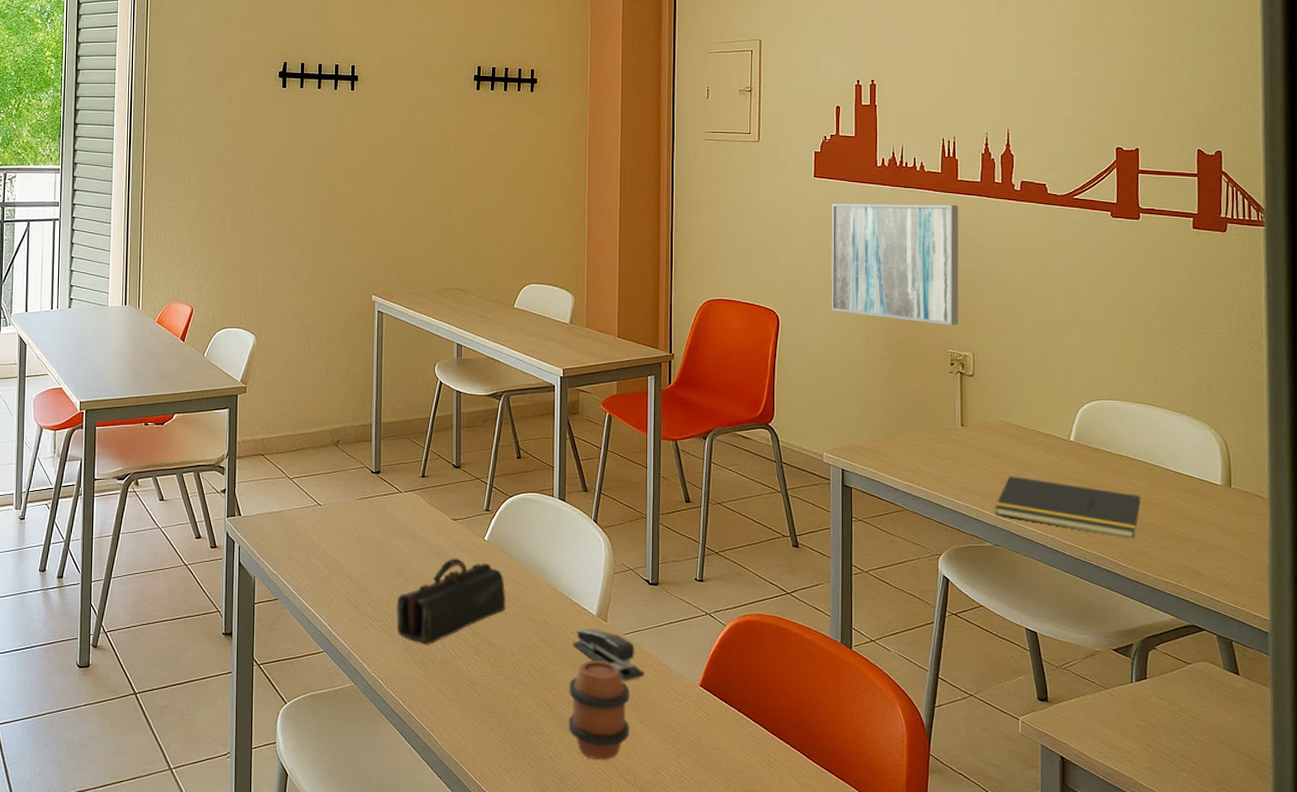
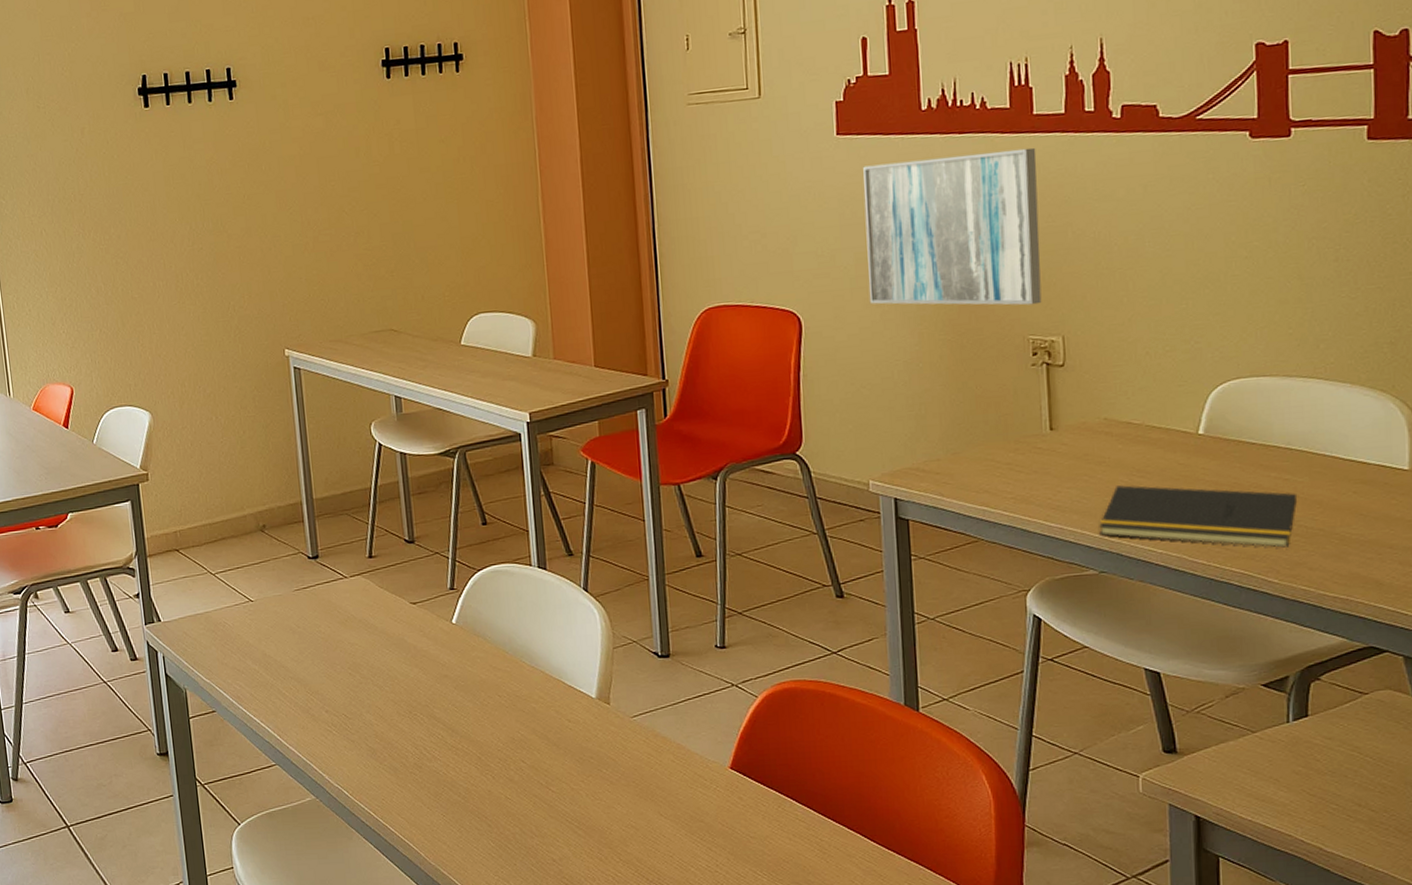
pencil case: present [396,558,506,645] -> none [354,647,485,748]
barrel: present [568,660,630,760] -> none [569,749,648,860]
stapler: present [573,628,644,681] -> none [570,713,661,770]

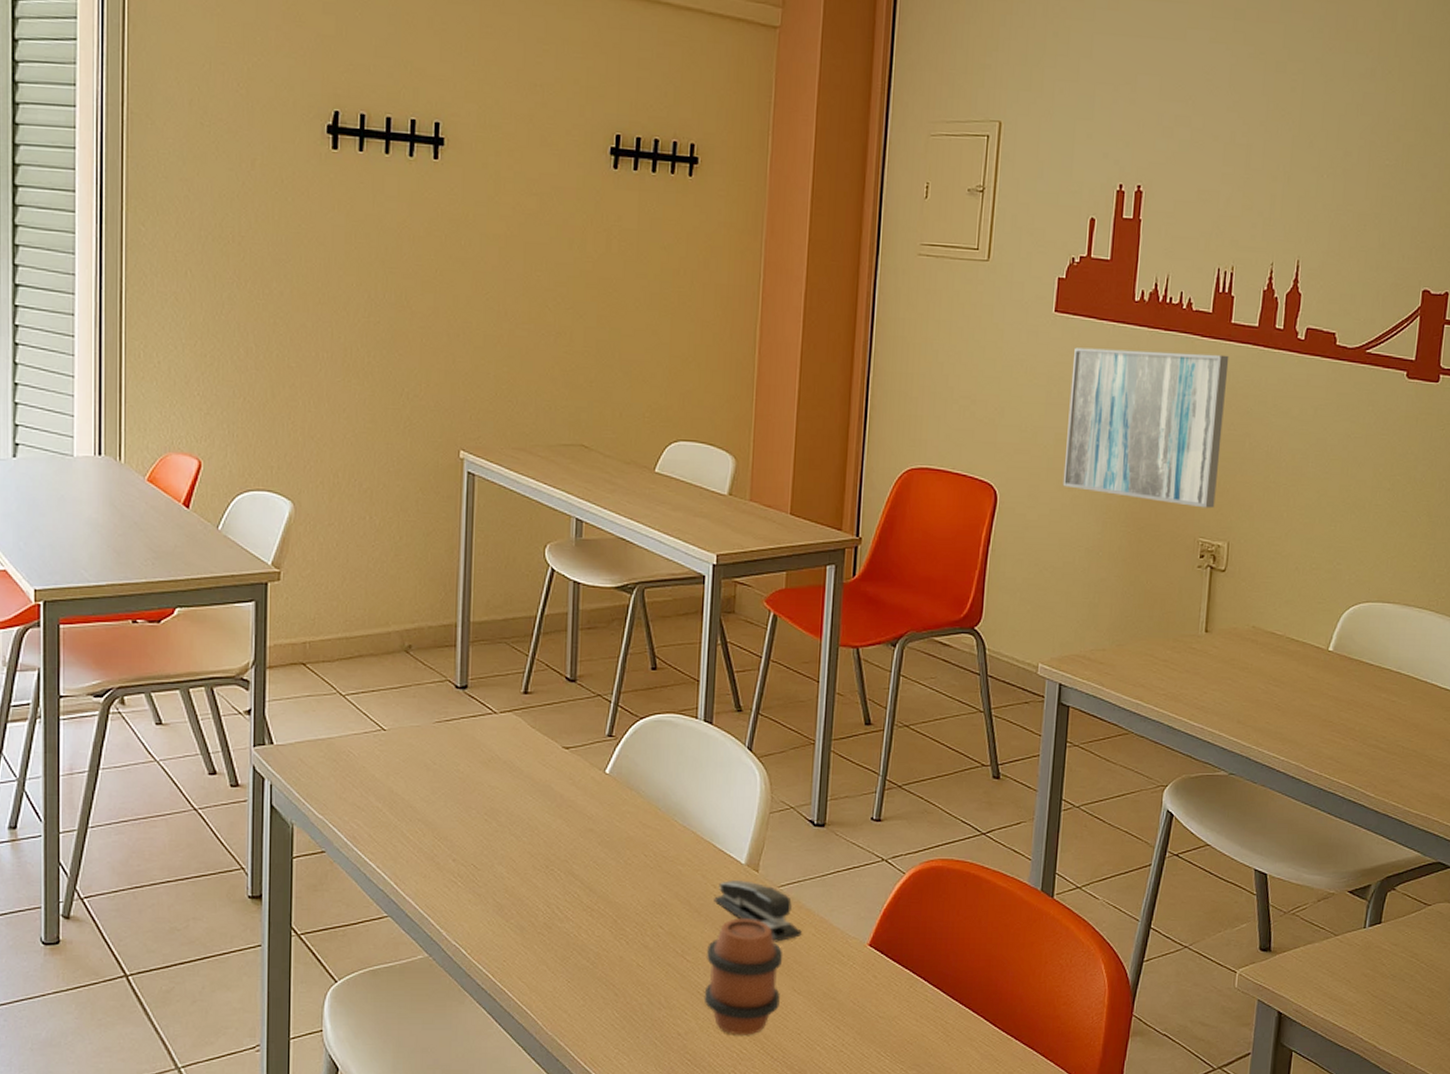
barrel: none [569,749,648,860] -> present [704,918,784,1035]
stapler: none [570,713,661,770] -> present [714,880,802,942]
notepad: present [1099,485,1298,548] -> none [1234,692,1400,765]

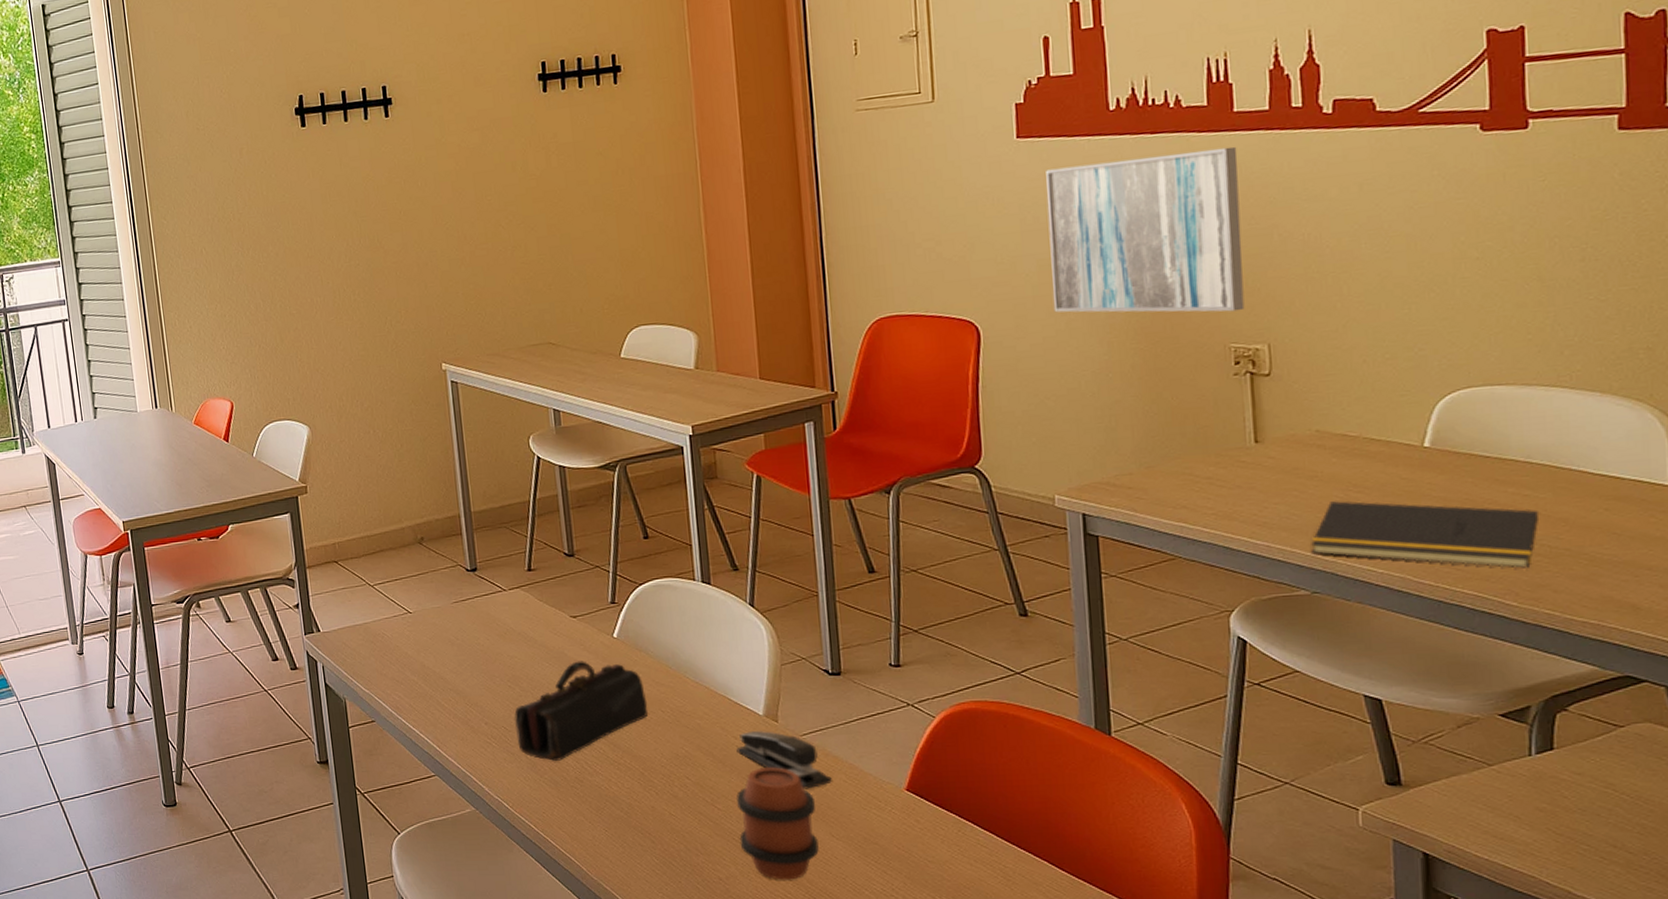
pencil case: none [485,796,631,904] -> present [514,661,648,761]
notepad: none [1234,692,1400,765] -> present [1311,501,1540,568]

